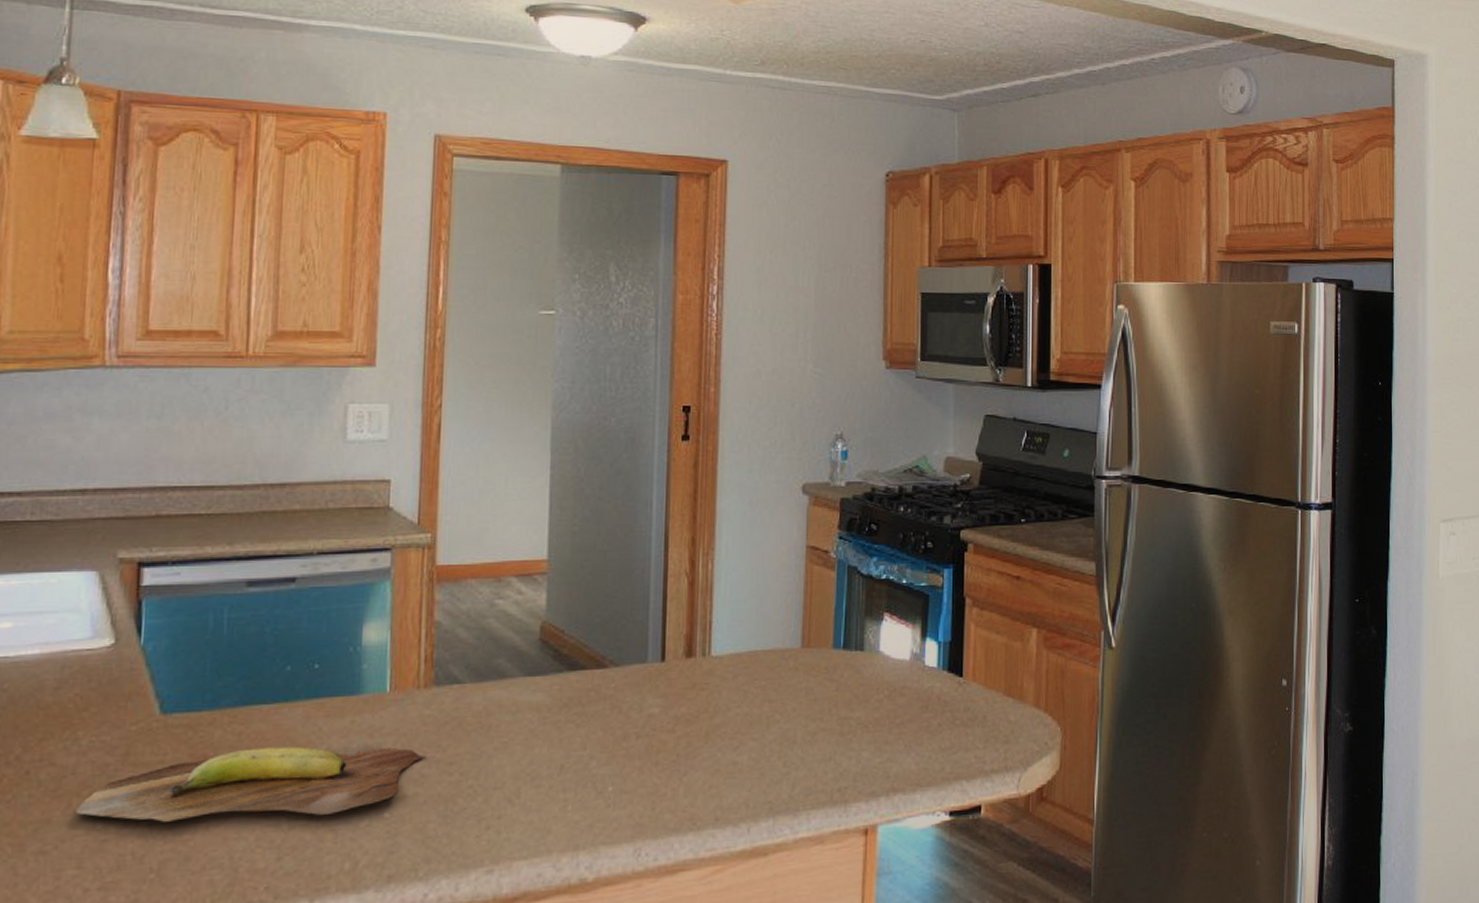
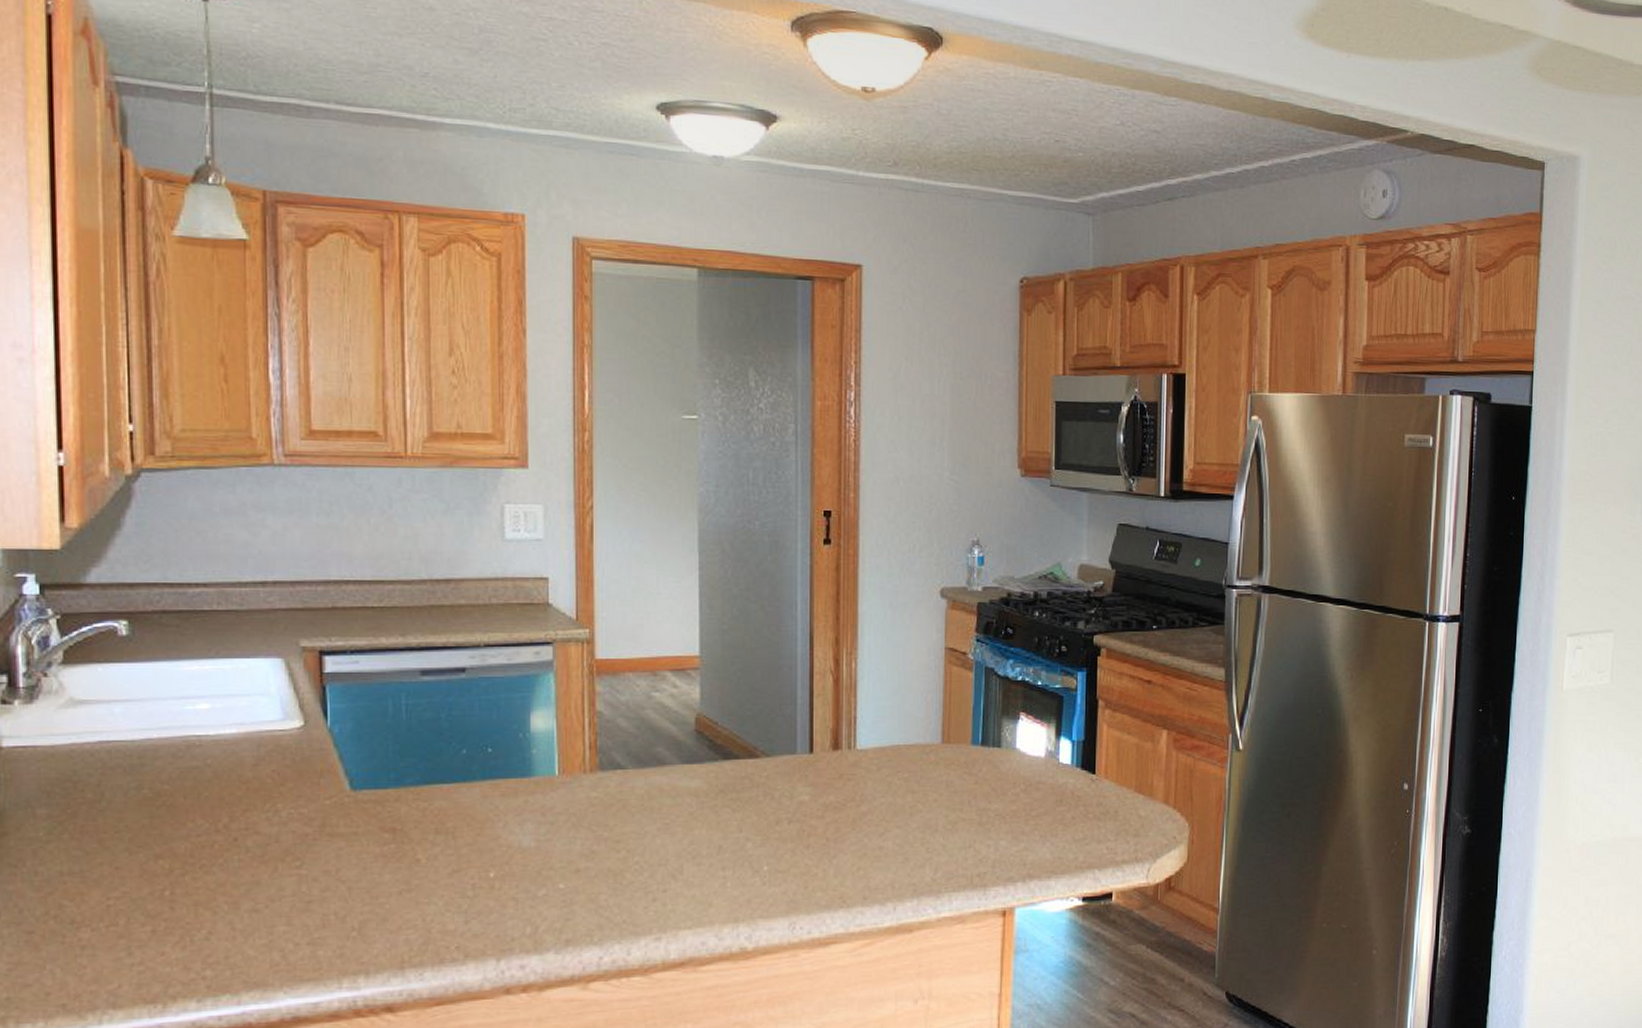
cutting board: present [75,746,426,822] -> none [281,822,594,887]

